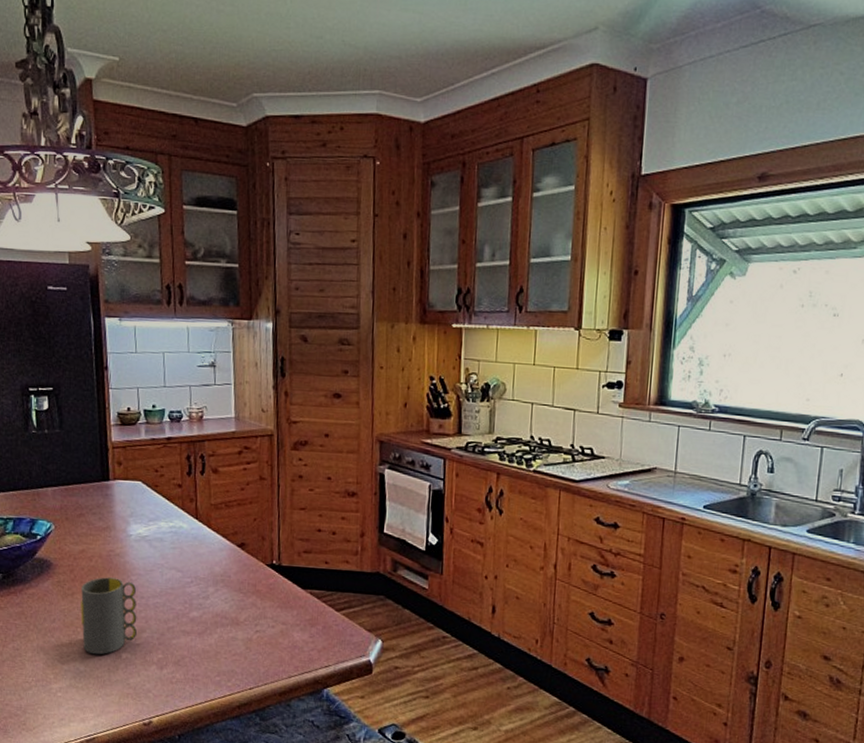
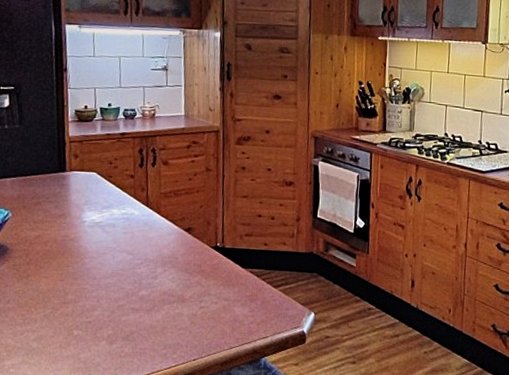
mug: present [80,577,137,654] -> none [35,260,89,332]

